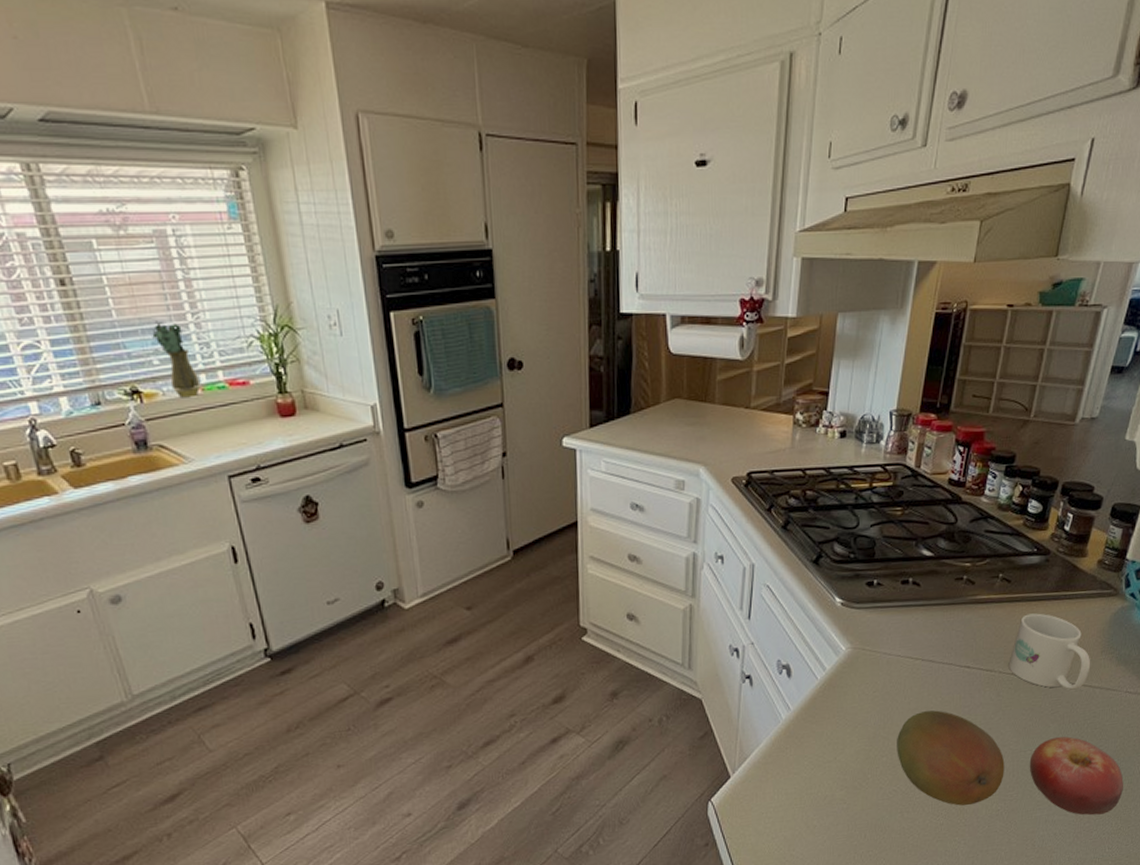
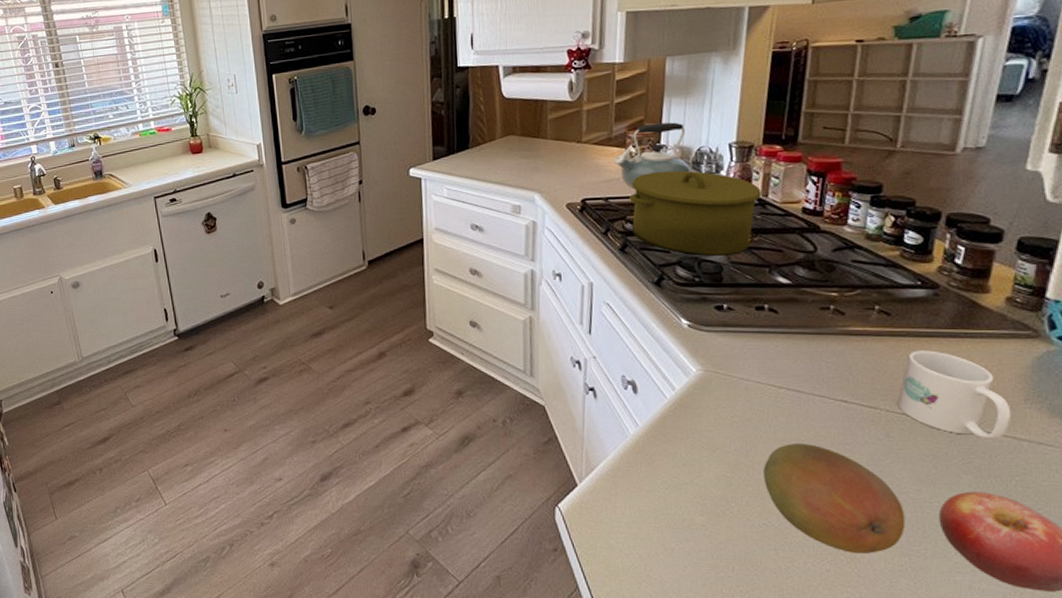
vase: present [152,321,201,398] -> none [109,88,139,141]
kettle: none [781,387,855,459] -> present [614,122,692,188]
cooking pot: none [794,440,915,532] -> present [629,170,762,257]

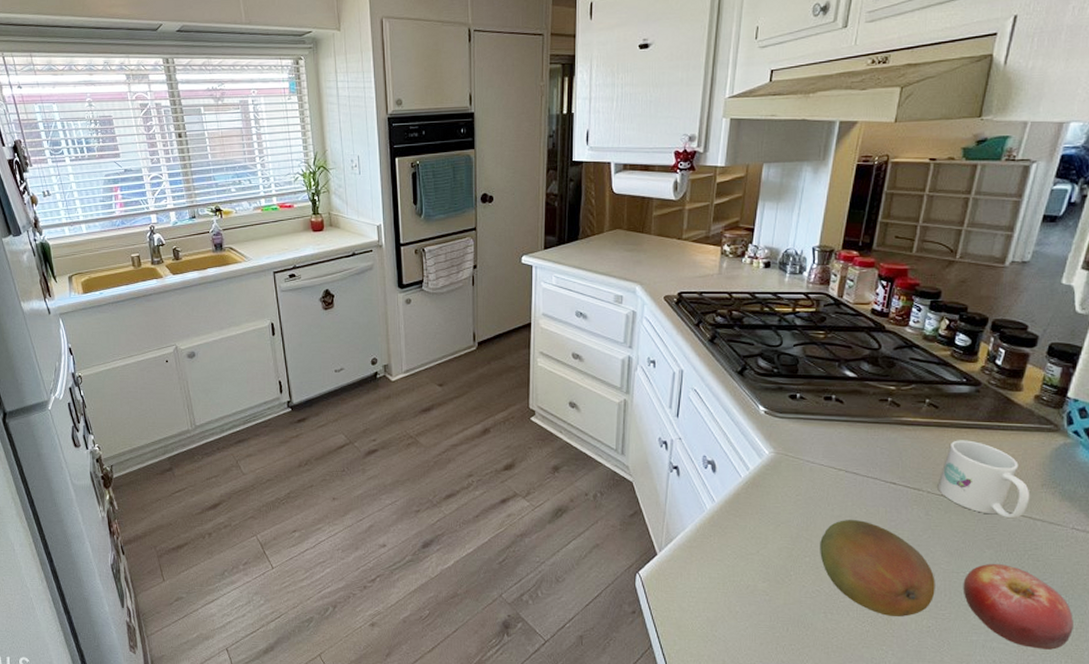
kettle: present [614,122,692,188] -> none [710,225,778,284]
cooking pot: present [629,170,762,257] -> none [721,269,837,351]

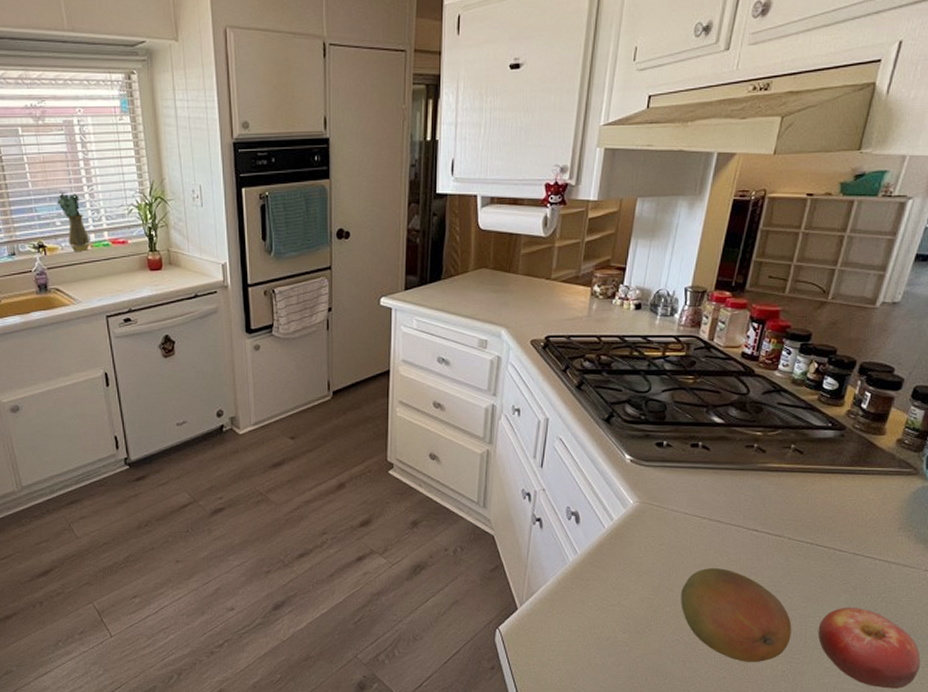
vase: none [232,162,261,215] -> present [57,191,91,252]
mug: present [937,440,1030,519] -> none [798,485,887,563]

